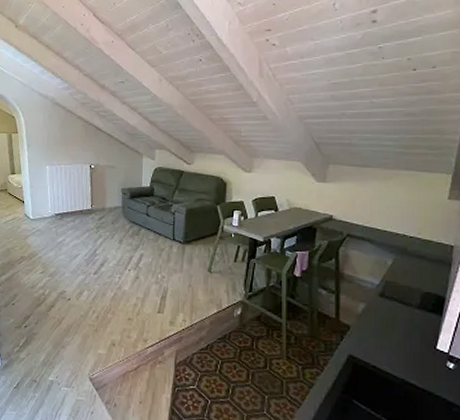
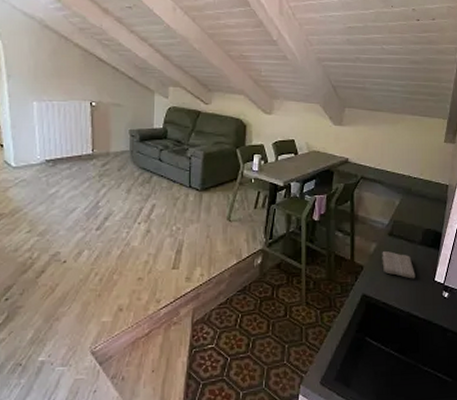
washcloth: none [371,311,412,345] -> present [382,250,416,279]

